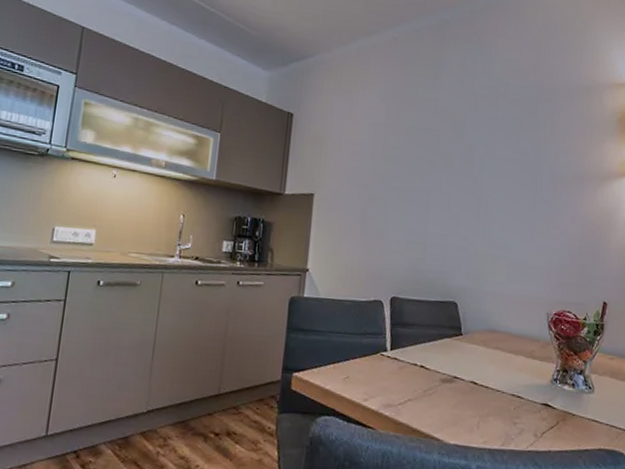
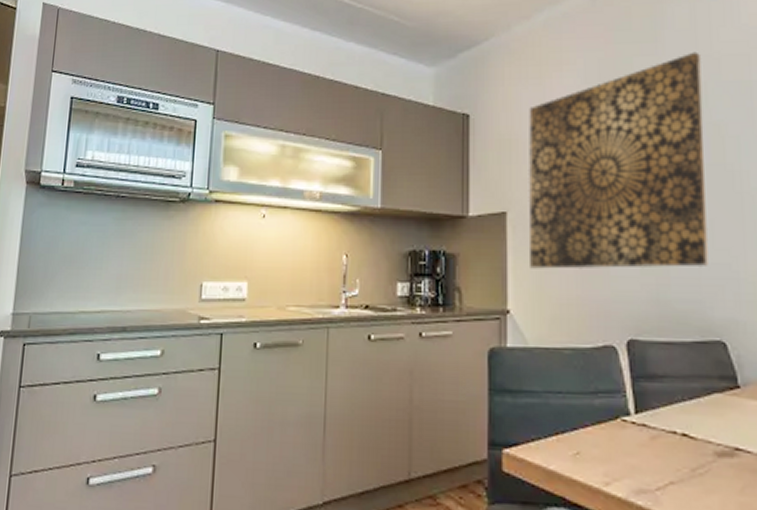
wall art: none [327,90,465,248] -> present [528,51,708,269]

